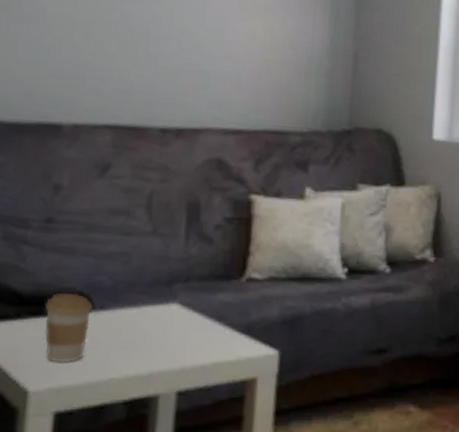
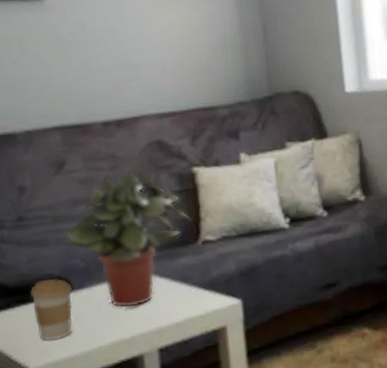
potted plant: none [95,188,239,340] -> present [65,172,191,308]

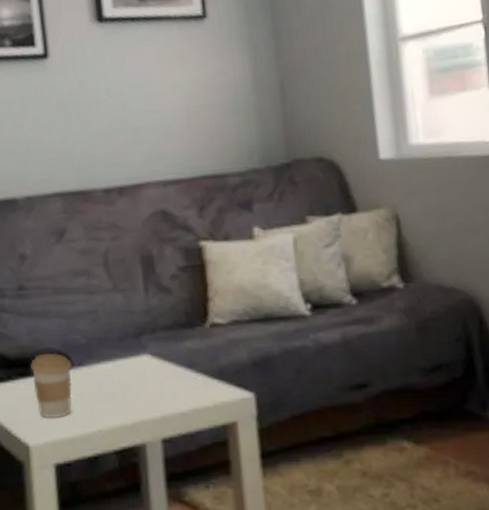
potted plant: present [65,172,191,308] -> none [66,244,198,391]

